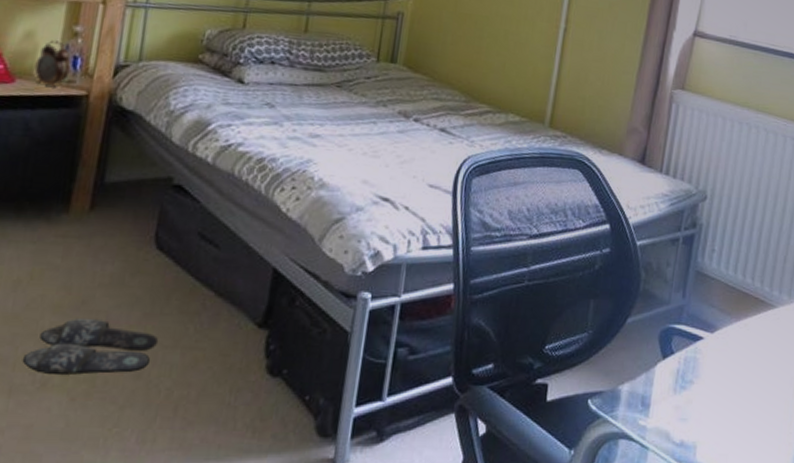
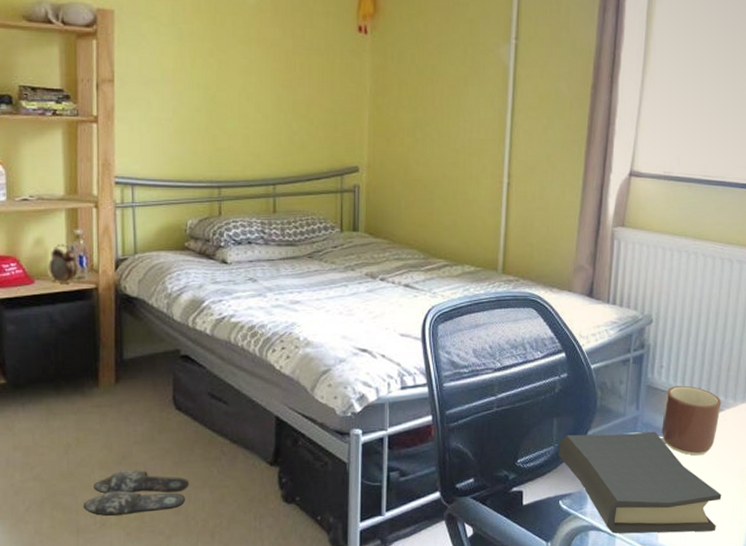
hardback book: none [591,320,770,451] -> present [558,431,722,534]
mug: none [708,274,775,358] -> present [662,385,722,456]

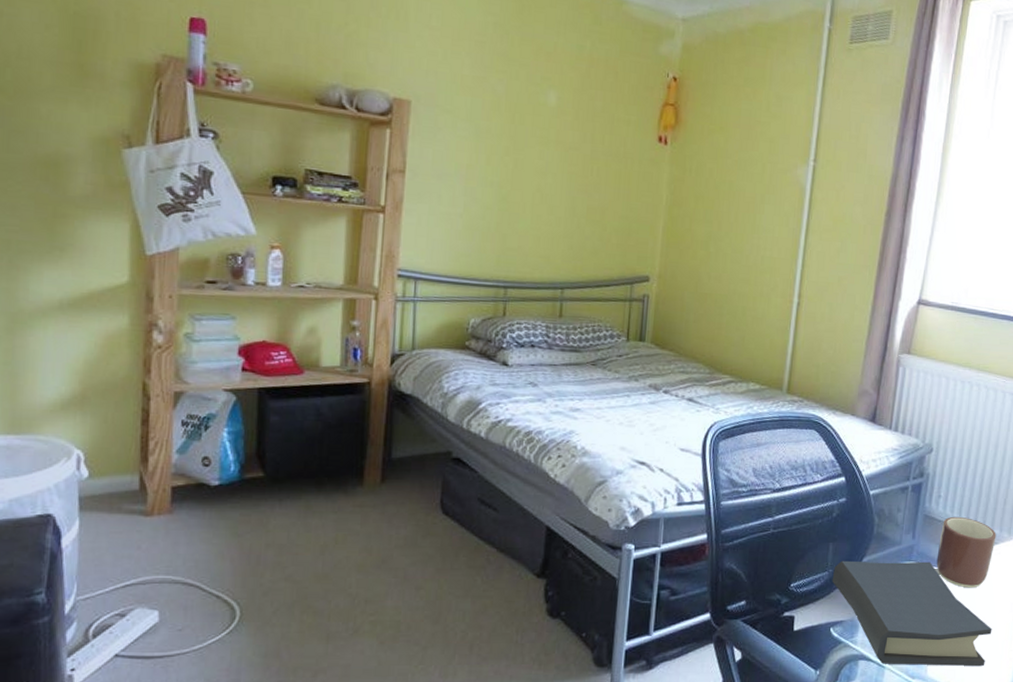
alarm clock: present [48,244,78,285] -> none [320,335,352,377]
slippers: present [84,470,190,516] -> none [337,576,452,622]

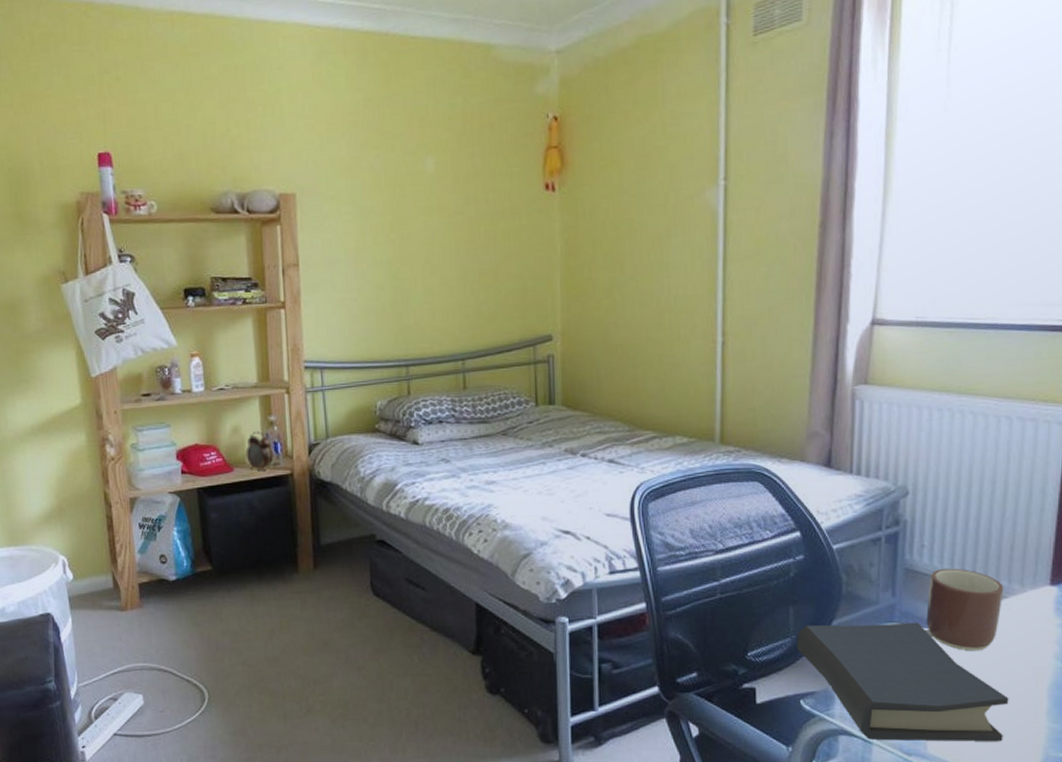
alarm clock: none [320,335,352,377] -> present [245,431,274,471]

